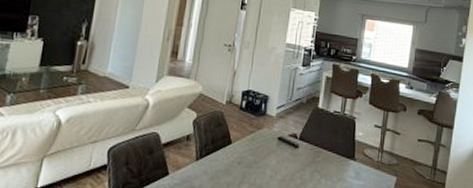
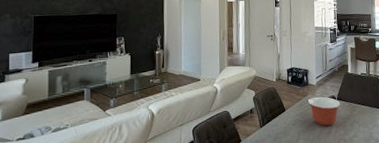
mixing bowl: none [262,131,303,171] -> present [308,96,341,126]

